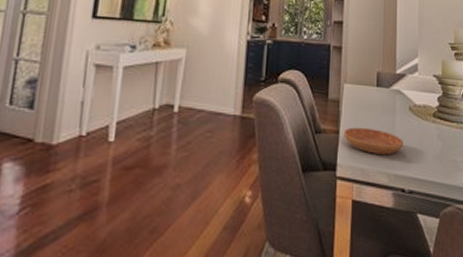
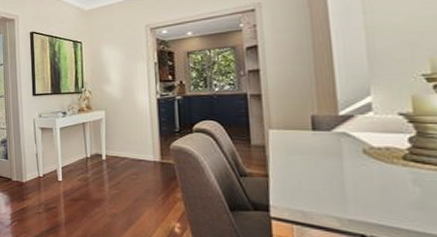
saucer: present [344,127,403,156] -> none [274,171,358,200]

